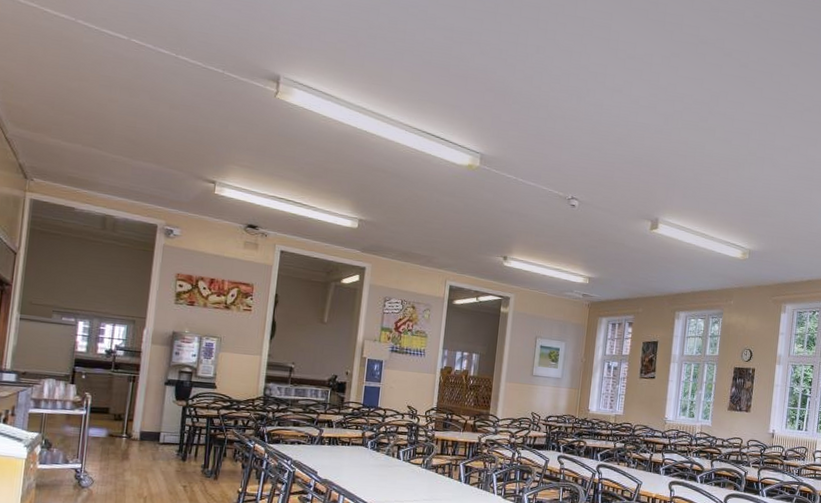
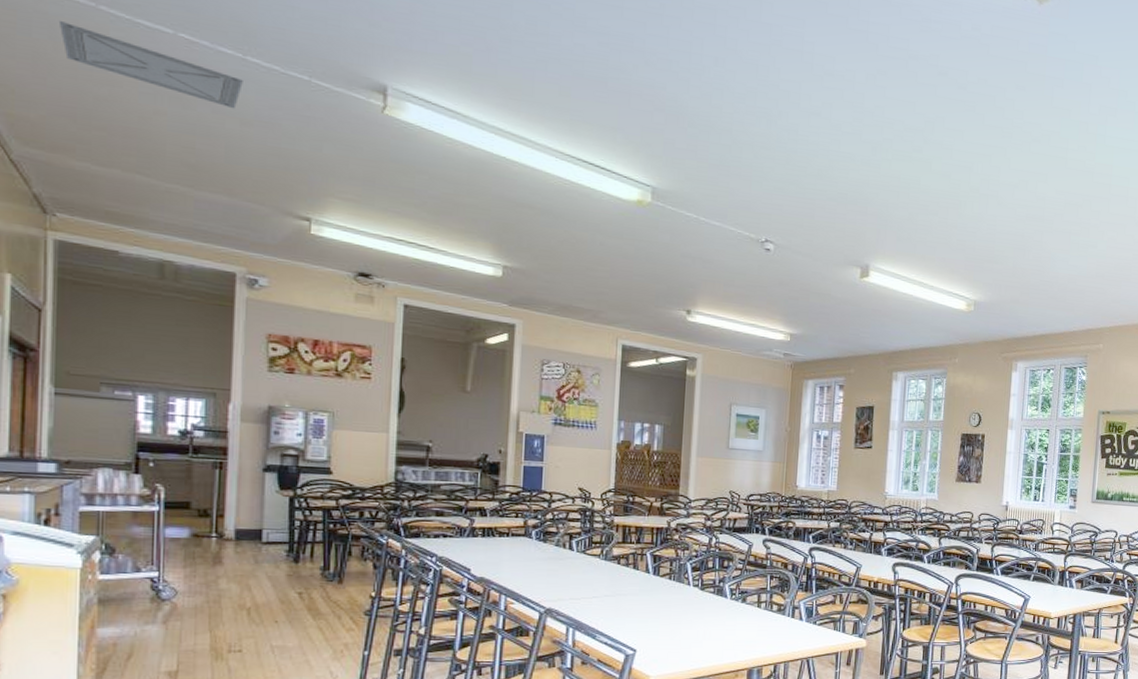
ceiling vent: none [48,31,175,97] -> present [58,20,243,109]

